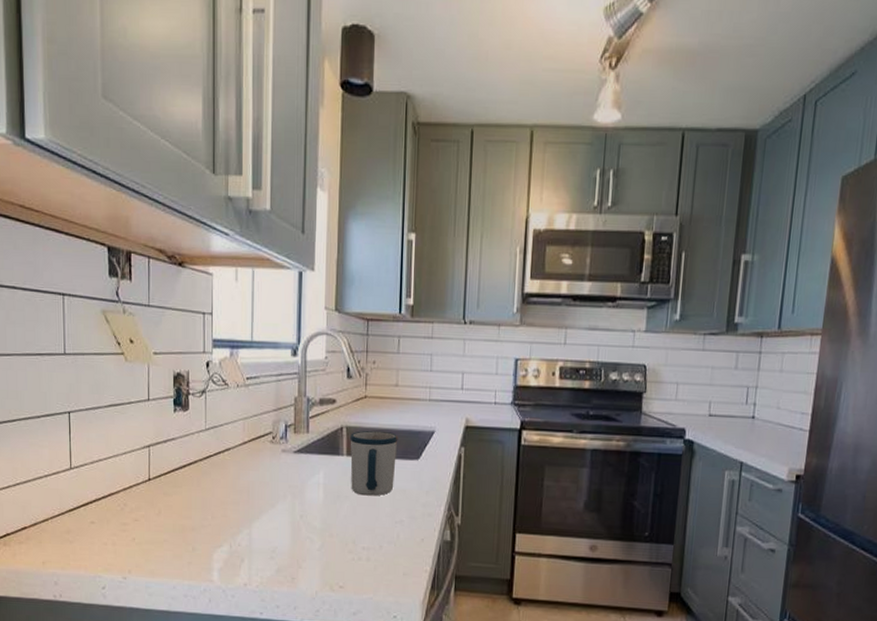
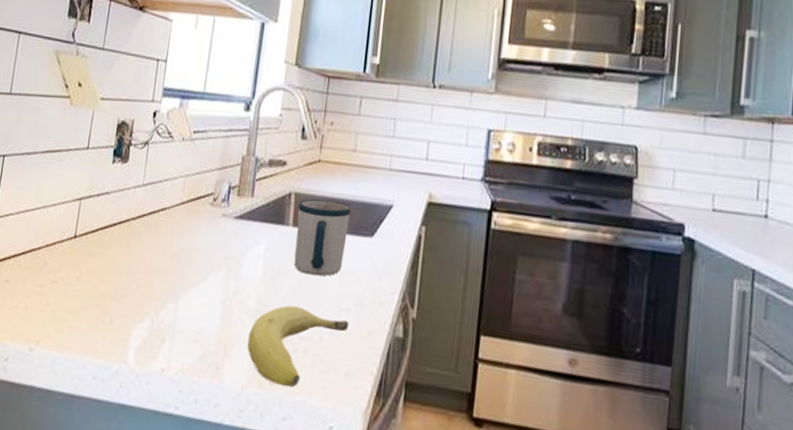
fruit: none [317,522,403,589] -> present [247,305,349,388]

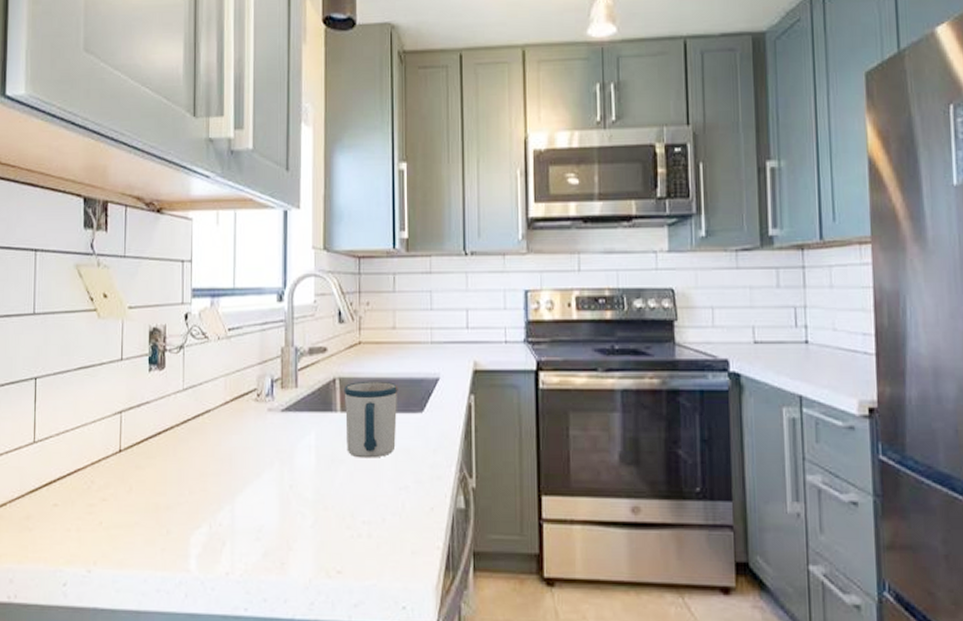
fruit: present [247,305,349,388] -> none [310,491,409,574]

